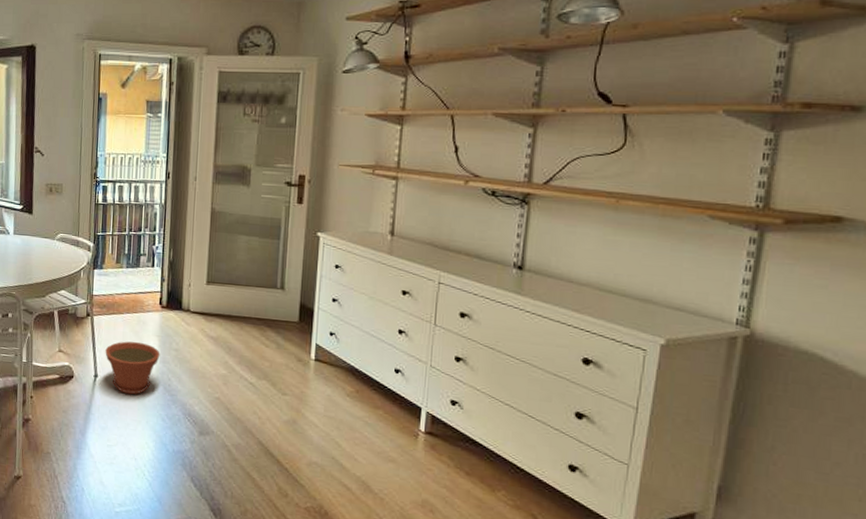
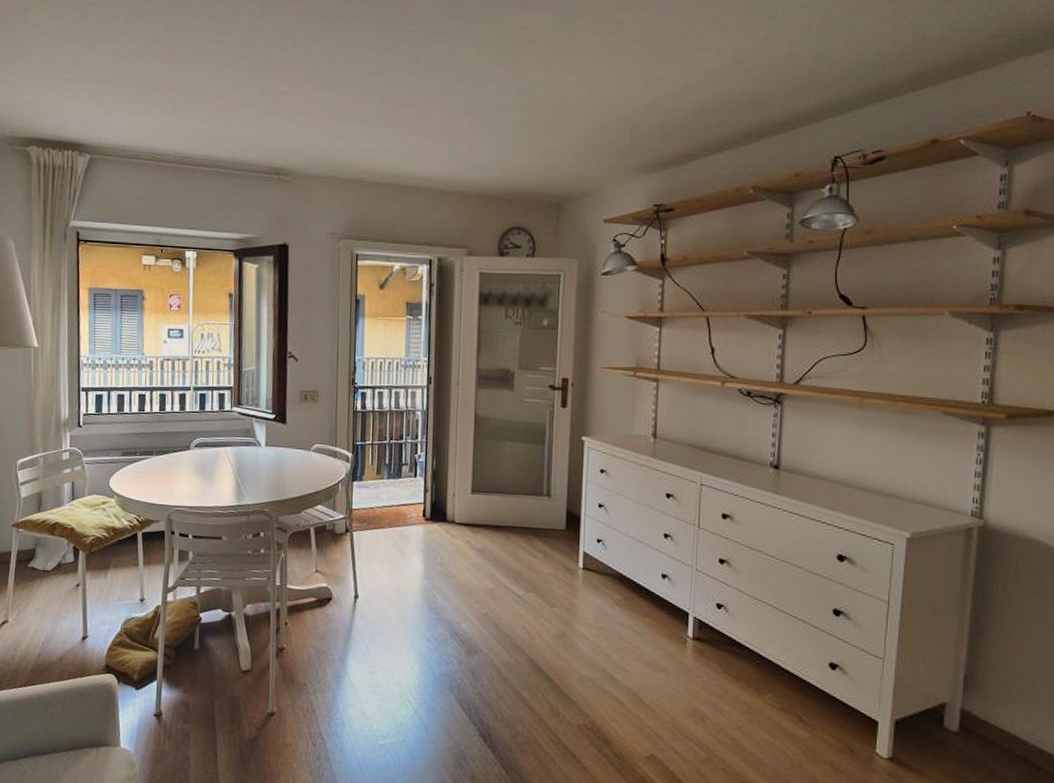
plant pot: present [105,341,160,395] -> none [366,557,425,616]

